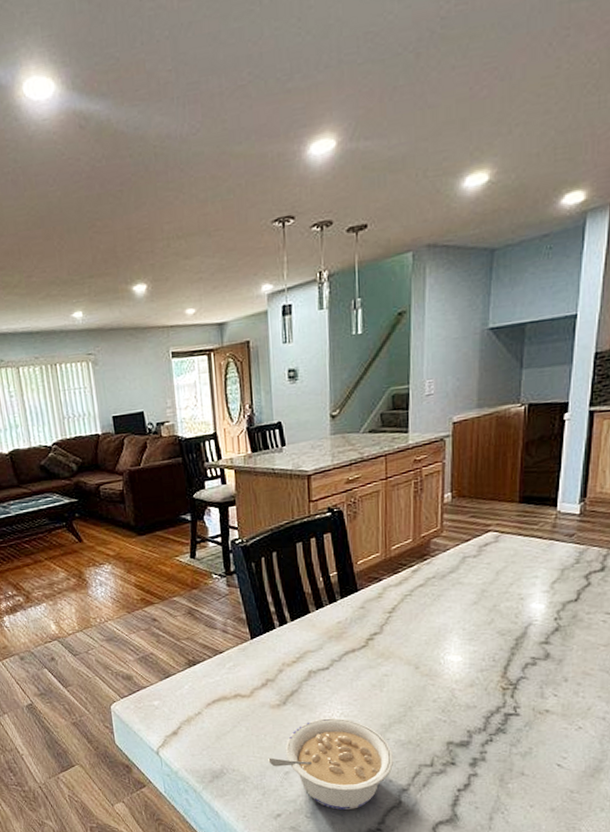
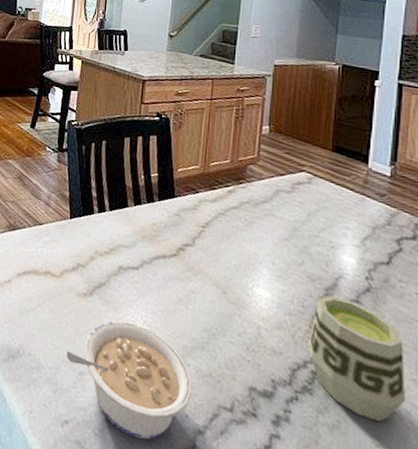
cup: none [500,643,591,739] -> present [308,295,405,422]

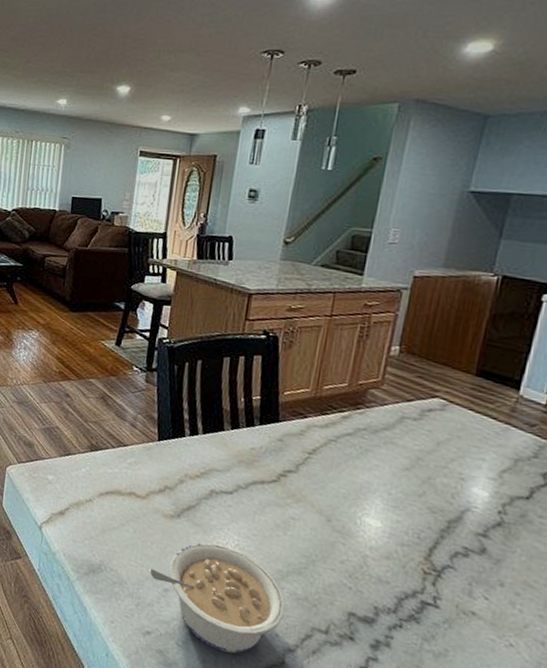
cup: present [308,295,405,422] -> none [419,528,534,653]

